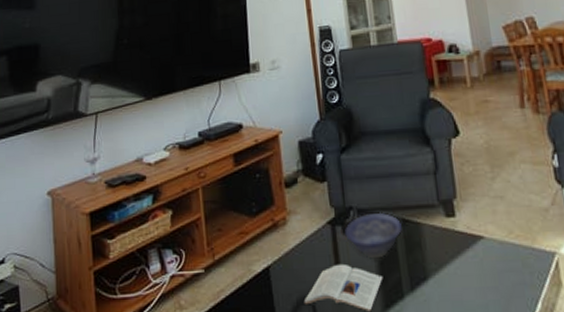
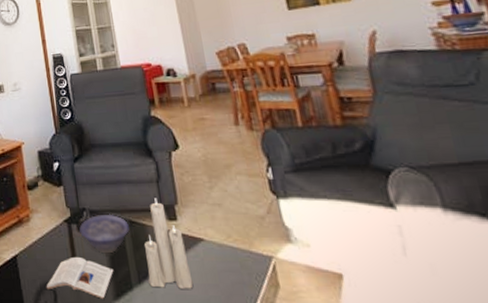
candle: none [419,192,471,295] -> present [145,198,194,289]

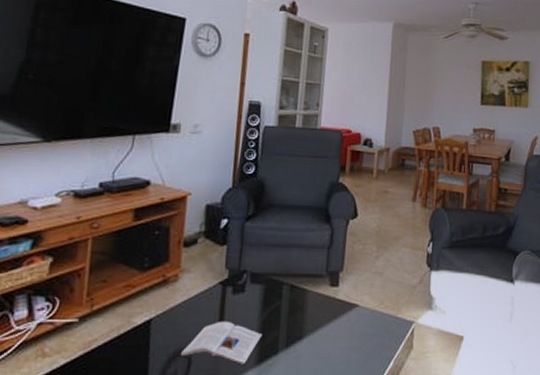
decorative bowl: present [79,214,130,254] -> none [234,277,291,318]
candle: present [145,198,194,289] -> none [296,264,341,352]

